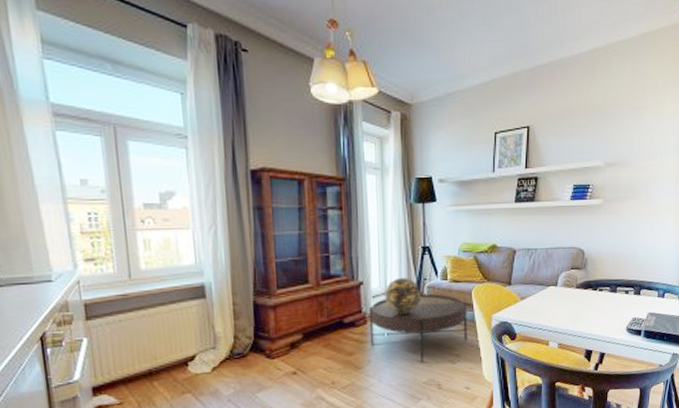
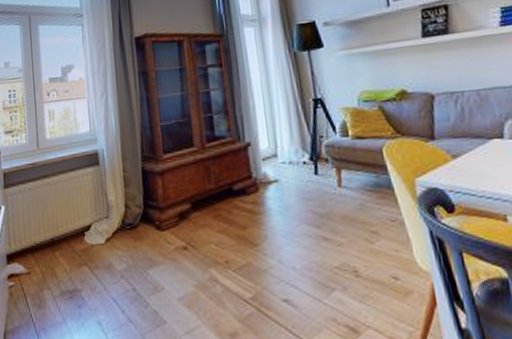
coffee table: present [368,293,467,364] -> none [259,153,385,242]
decorative sphere: present [384,277,421,314] -> none [275,135,319,180]

